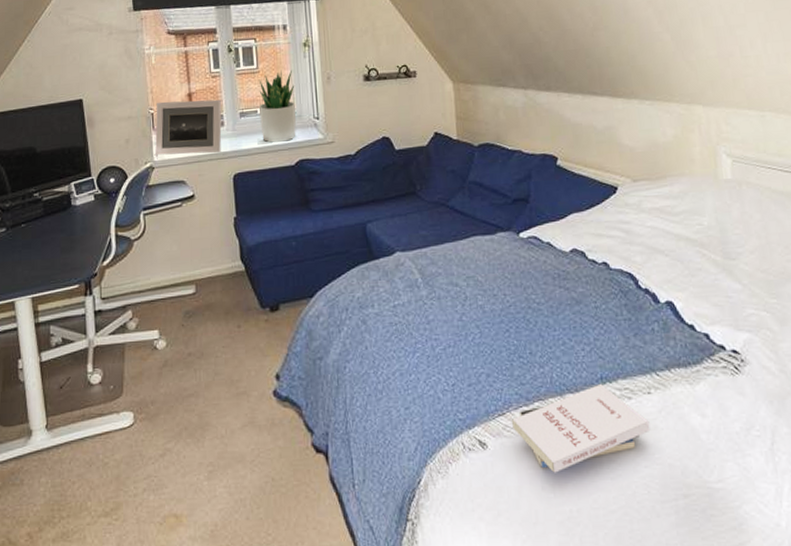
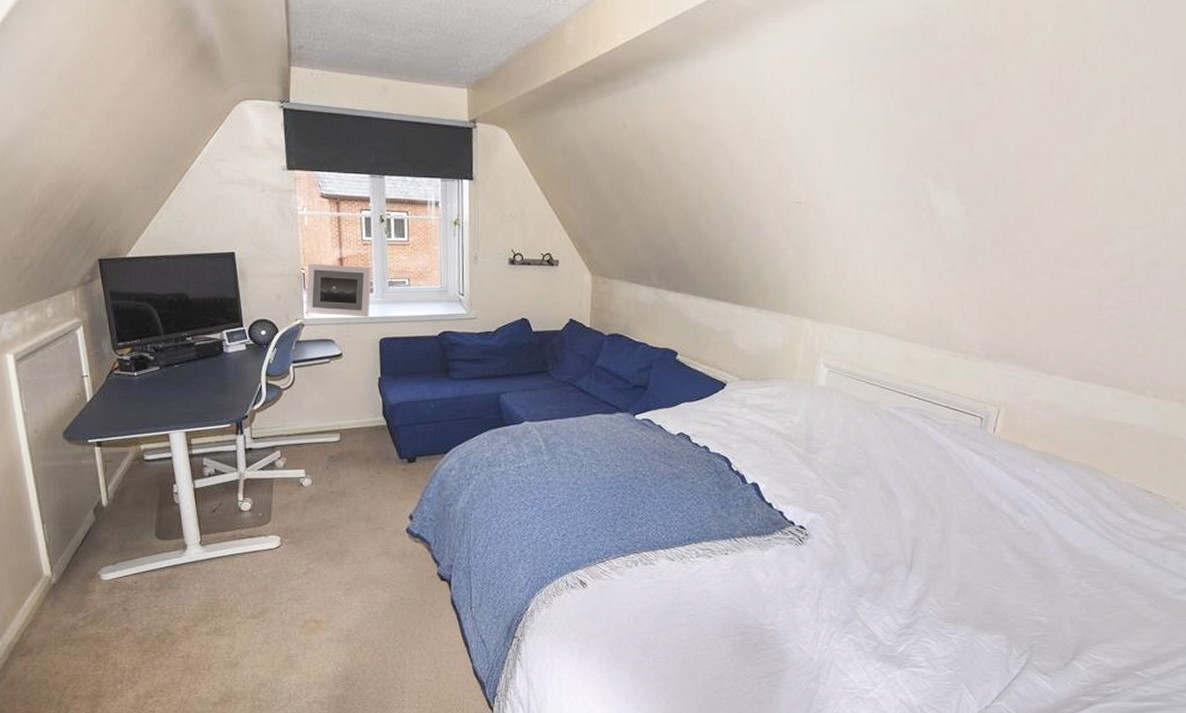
planter: present [258,70,296,143] -> none [408,245,443,313]
books: present [512,384,651,473] -> none [610,544,723,610]

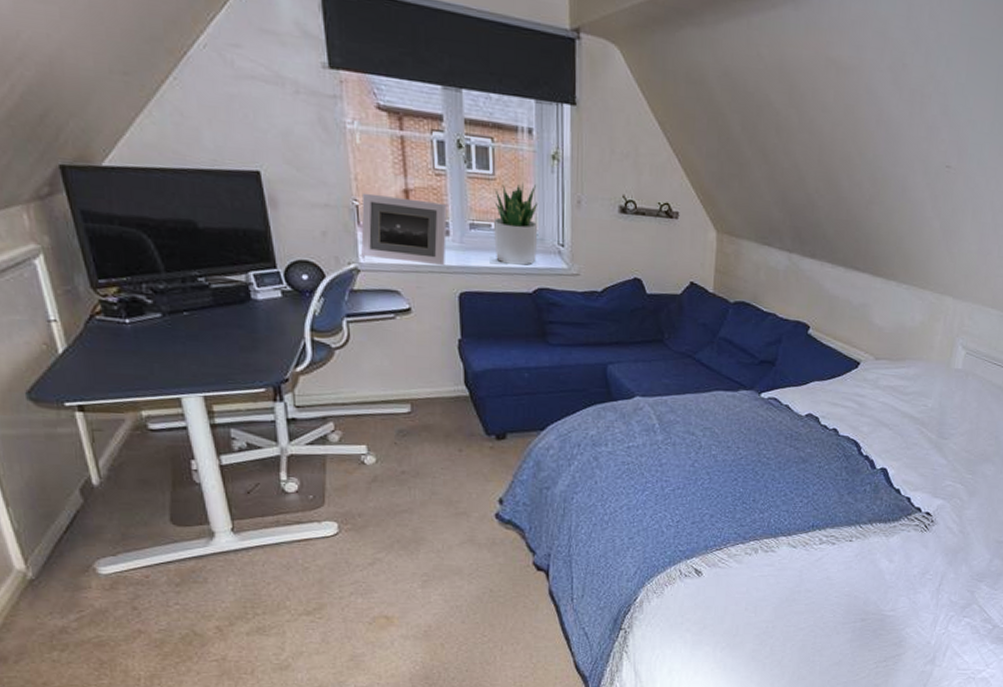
planter: none [408,245,443,313] -> present [494,182,539,266]

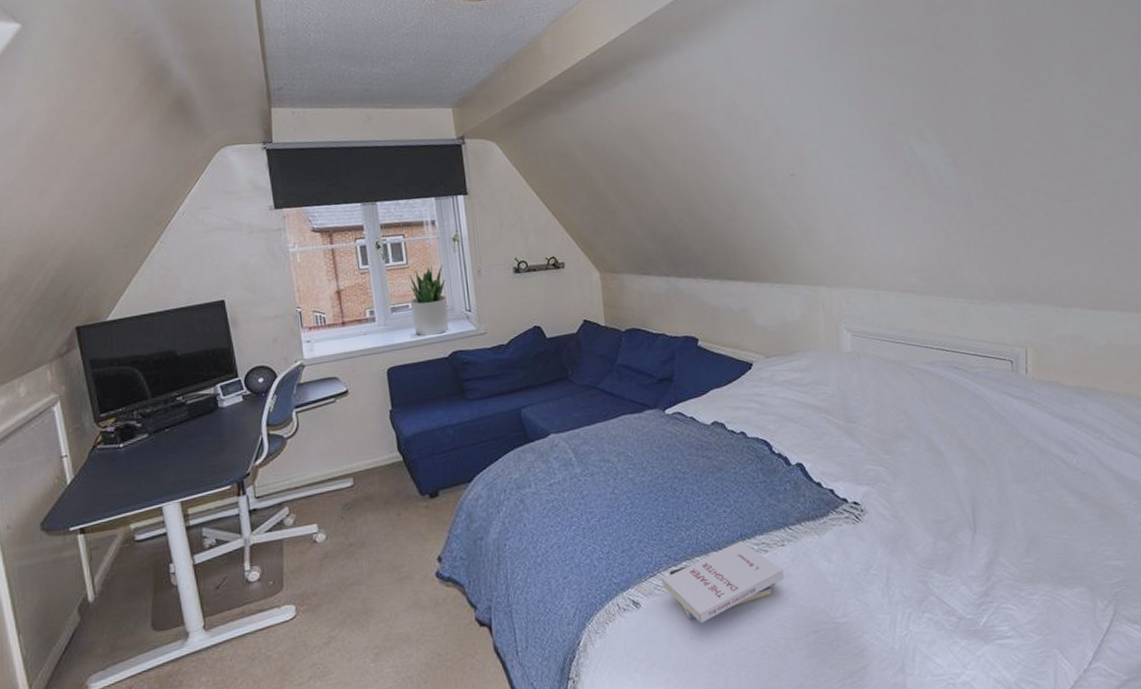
picture frame: present [361,193,448,266] -> none [303,295,374,354]
books: none [727,531,846,598] -> present [662,541,785,624]

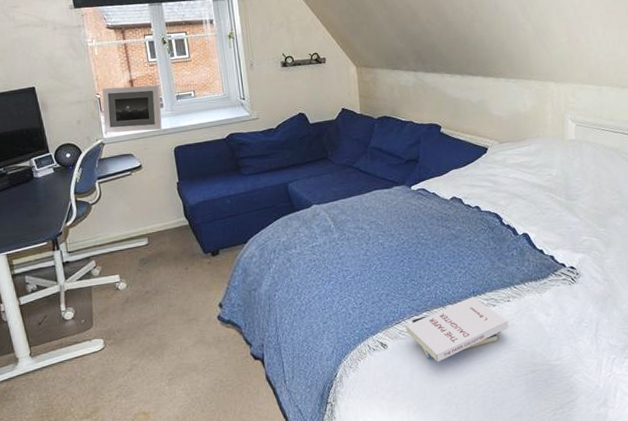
picture frame: none [303,295,374,354] -> present [102,84,162,134]
planter: present [409,265,449,336] -> none [191,58,226,120]

